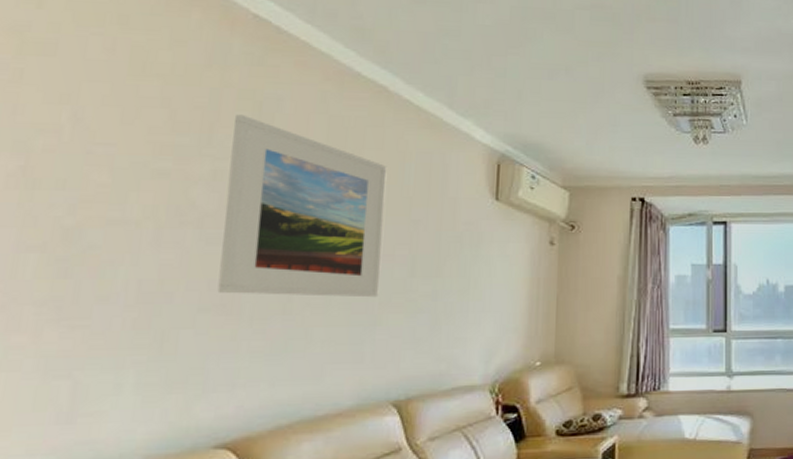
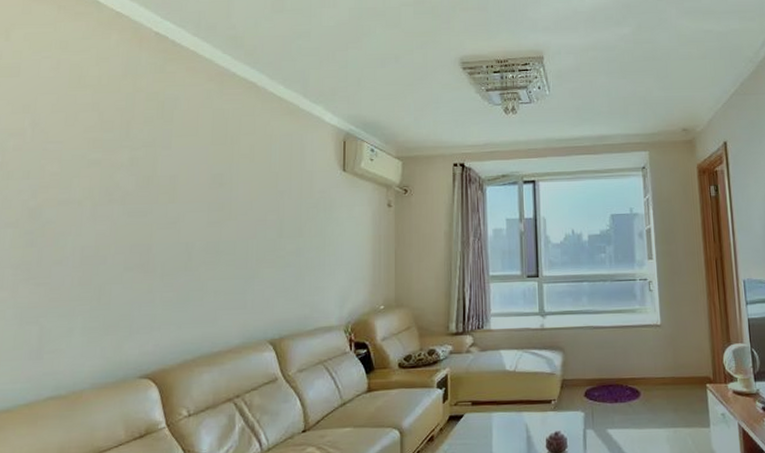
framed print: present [217,114,387,298] -> none [137,113,258,256]

